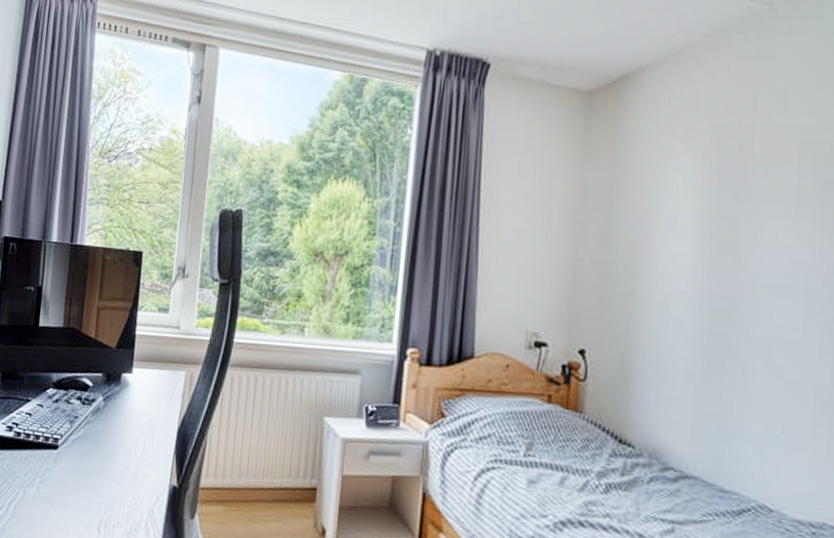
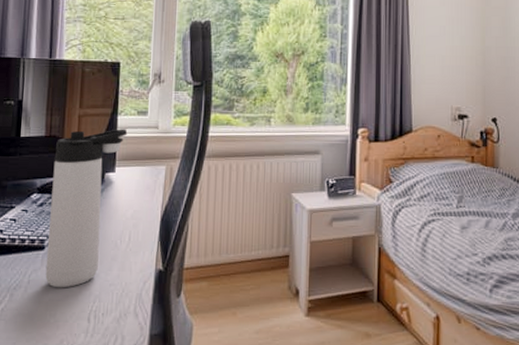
thermos bottle: none [57,324,147,493] -> present [45,129,128,288]

